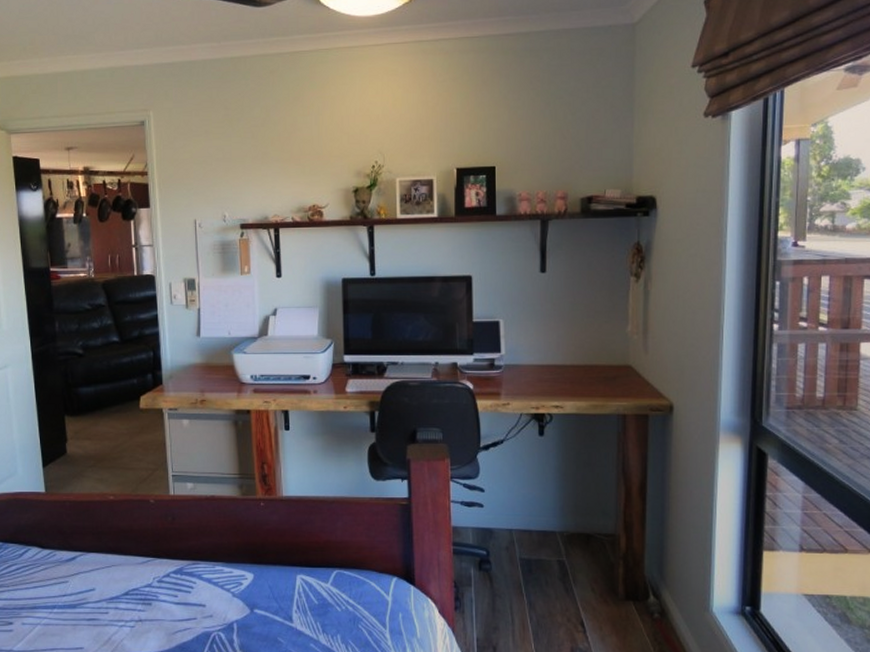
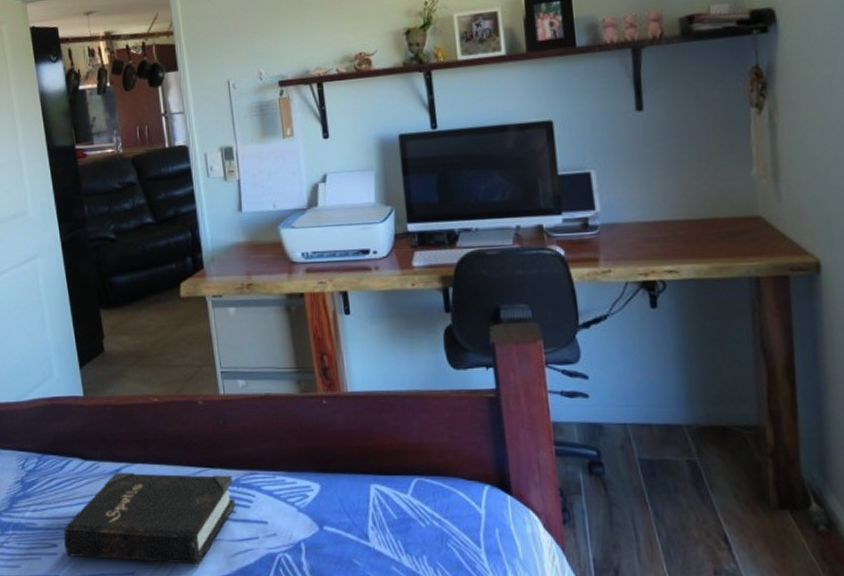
hardback book: none [20,560,178,641] -> present [64,472,236,565]

